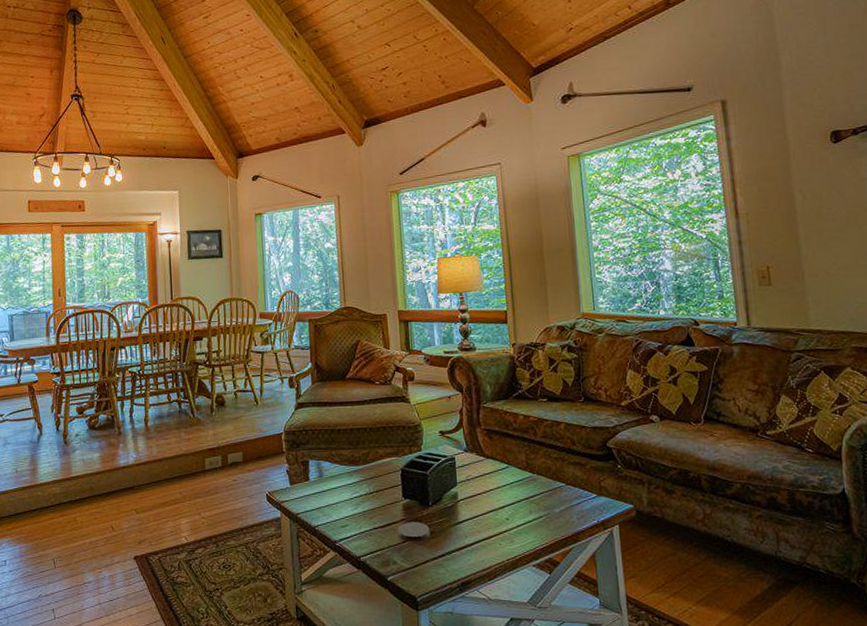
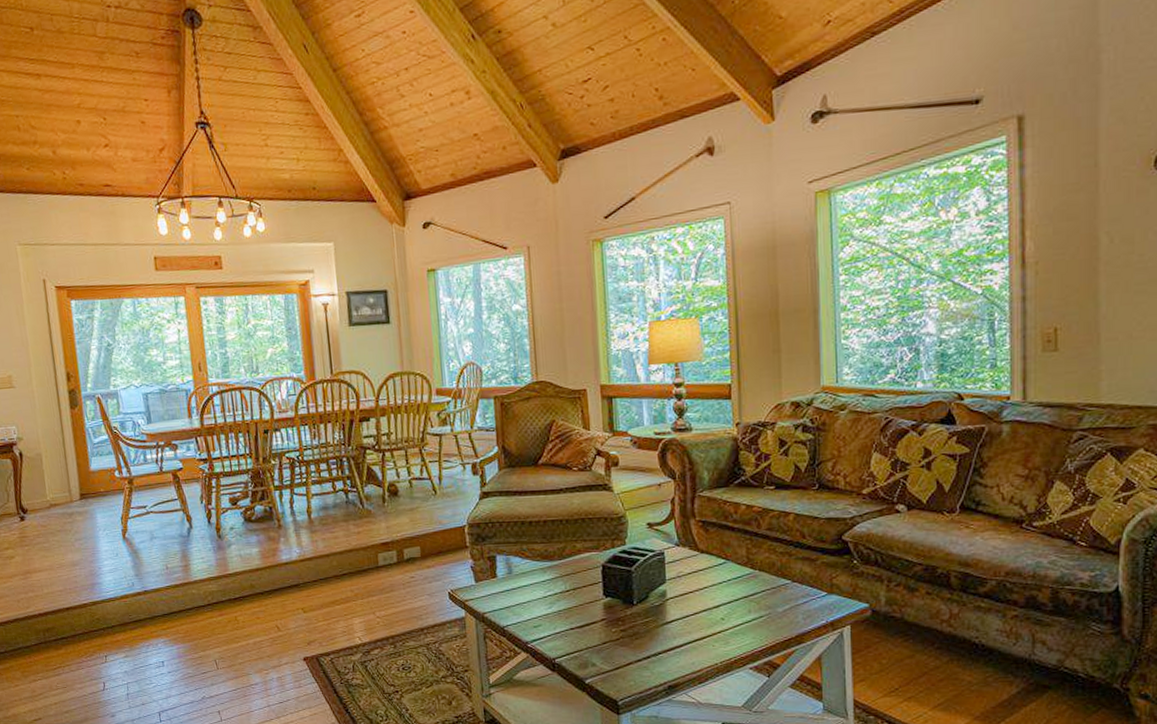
coaster: present [397,522,430,542] -> none [596,622,634,643]

